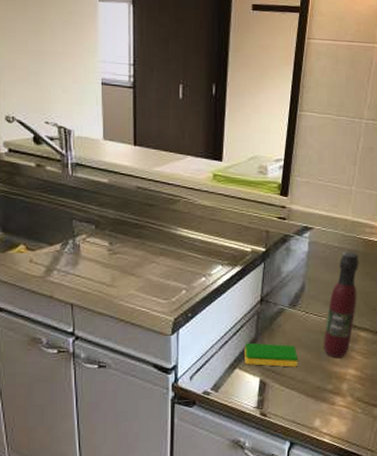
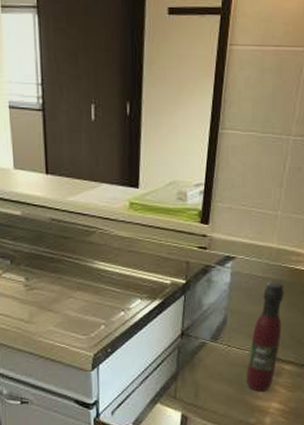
dish sponge: present [245,342,298,367] -> none [166,377,220,402]

